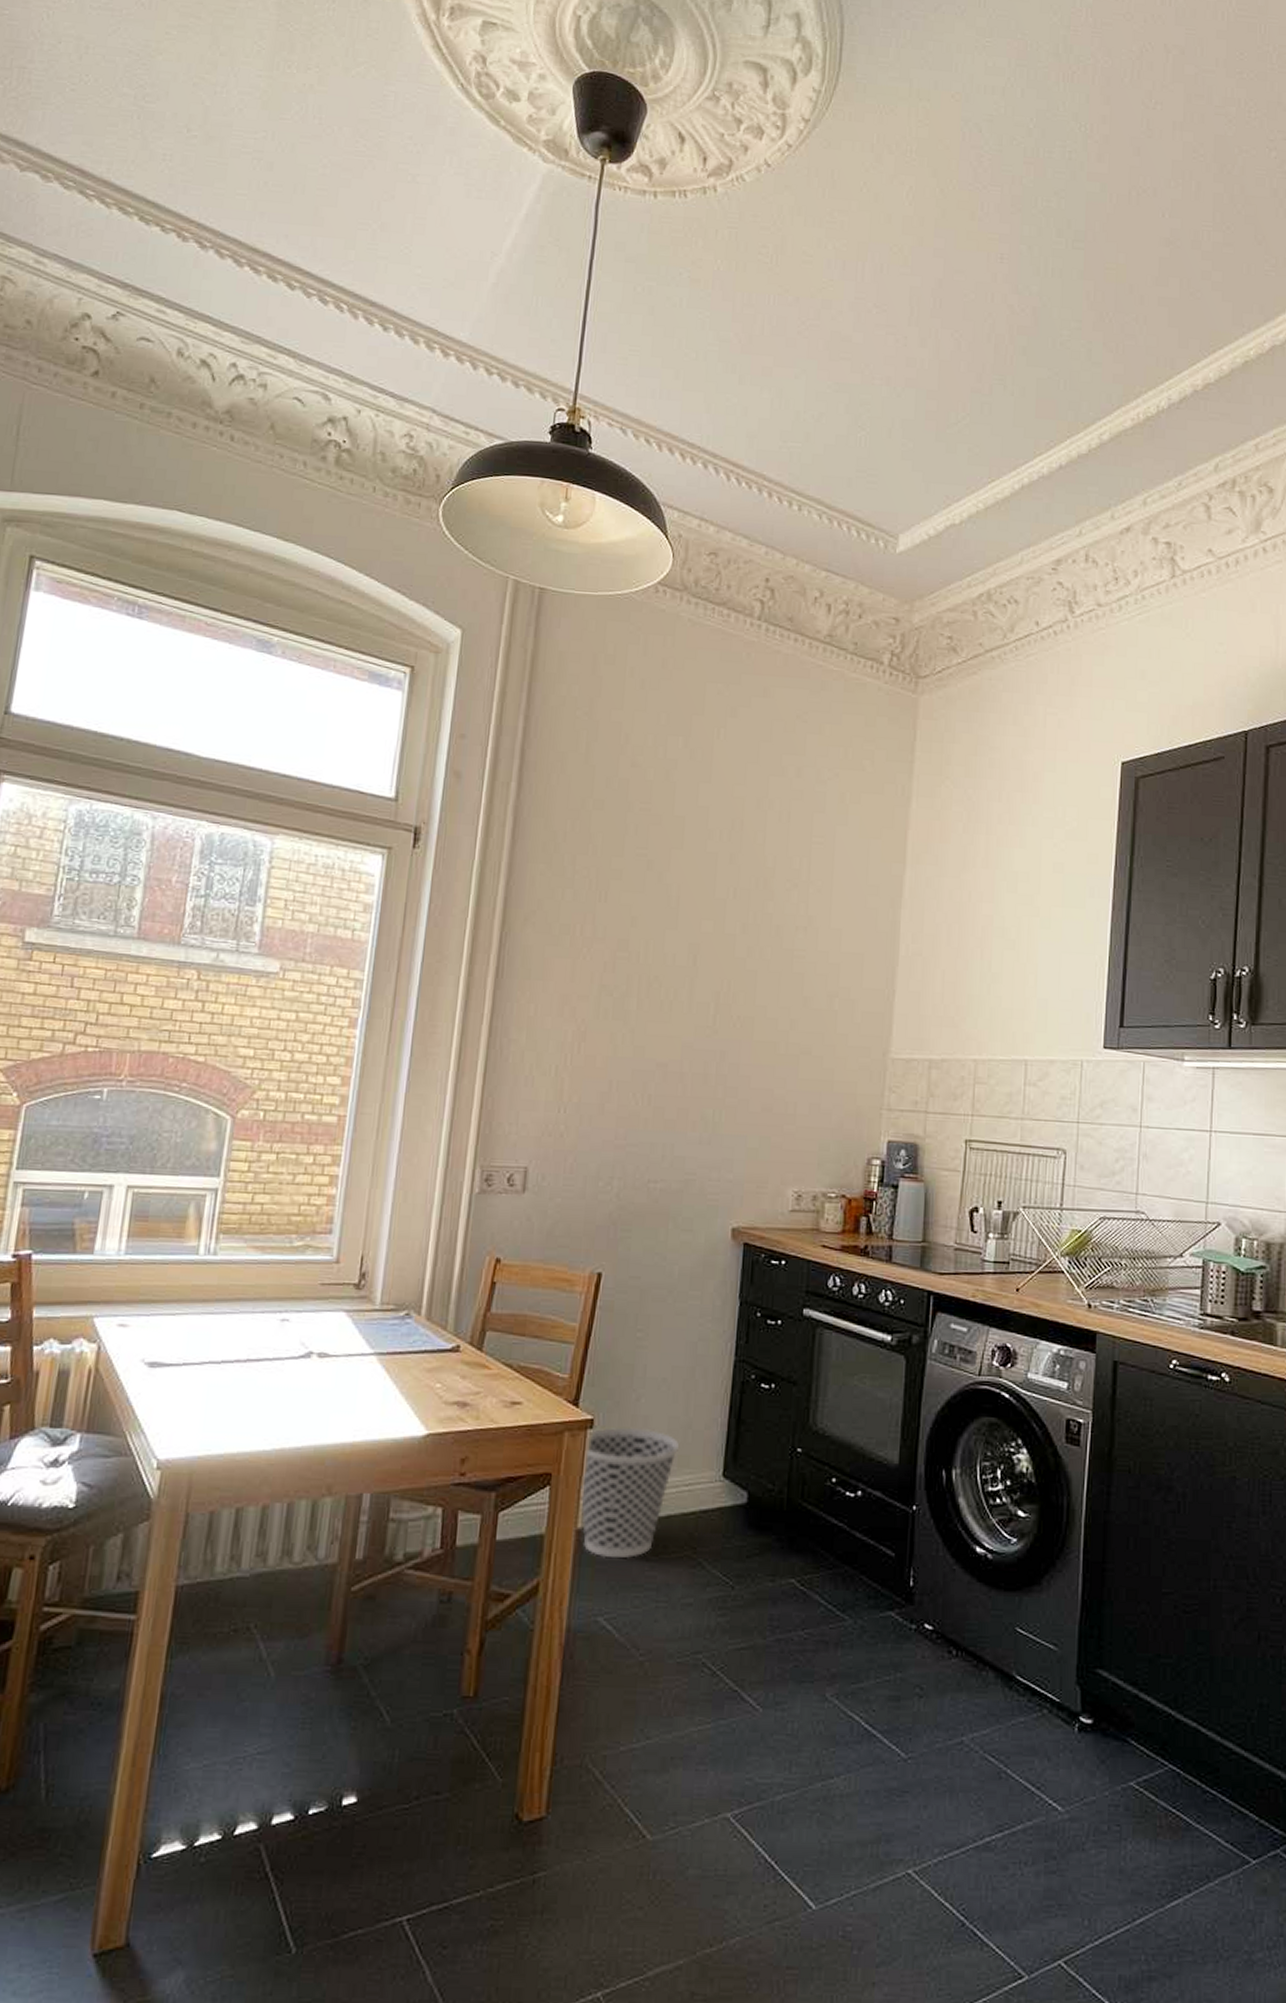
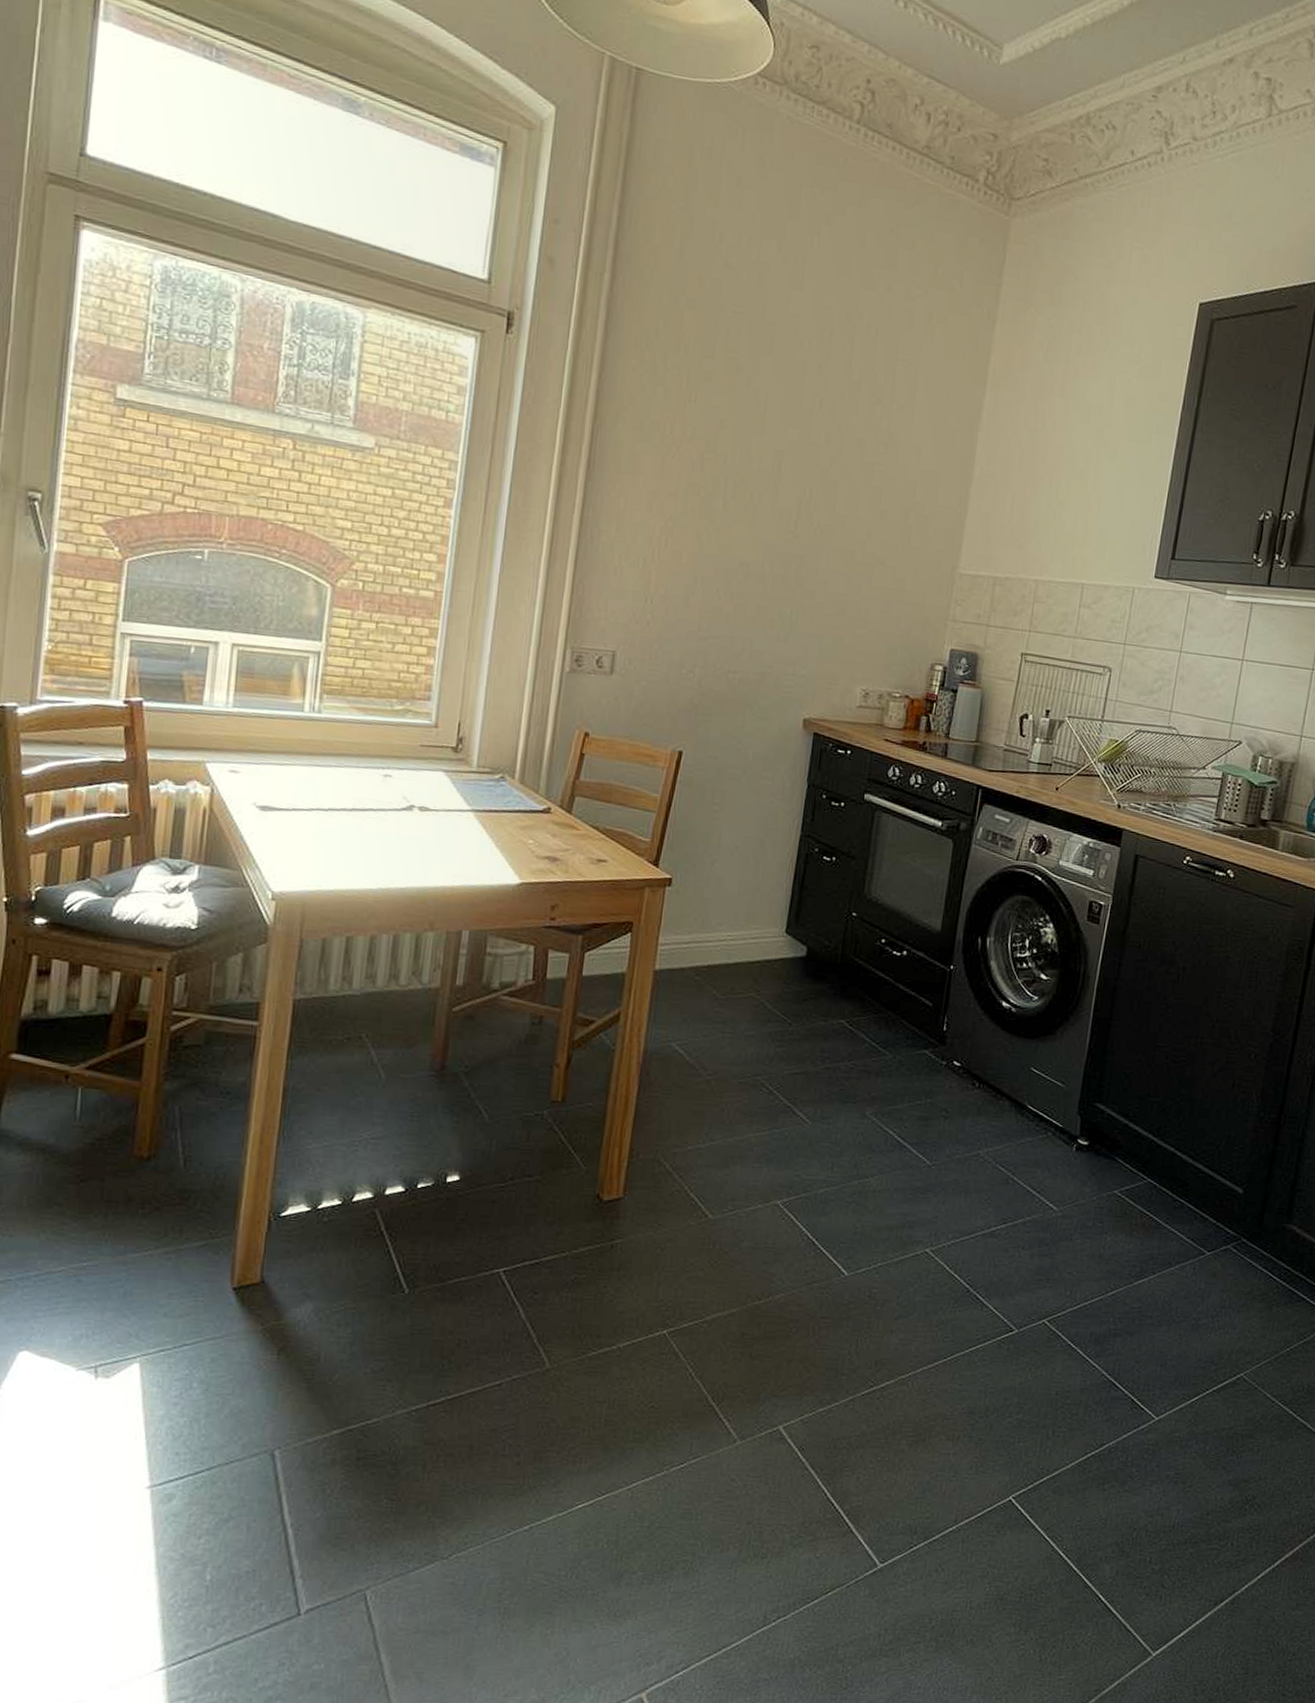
wastebasket: present [580,1426,679,1558] -> none [658,886,748,996]

